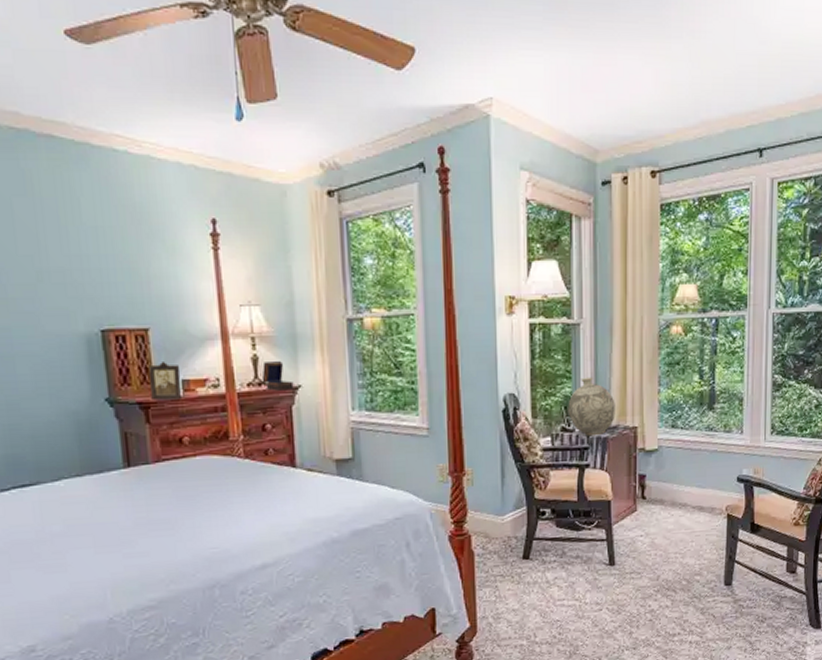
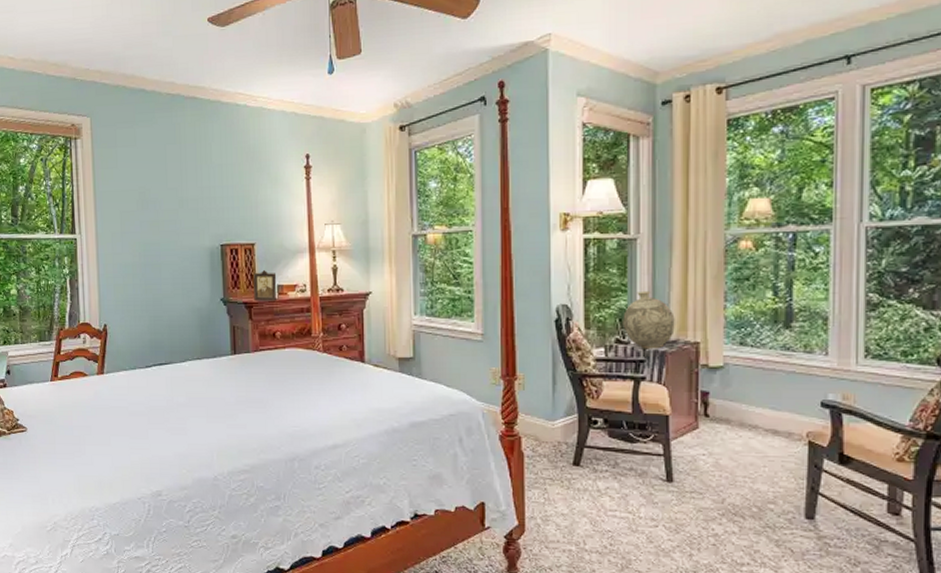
jewelry box: present [262,361,294,391] -> none [339,271,366,296]

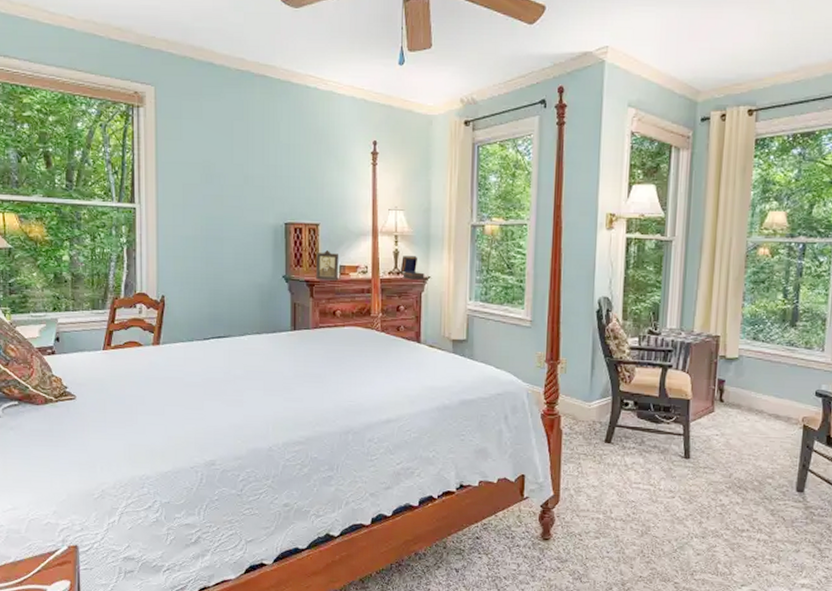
jewelry box: none [339,271,366,296] -> present [400,256,425,280]
decorative vase: present [623,290,675,349] -> none [655,288,700,341]

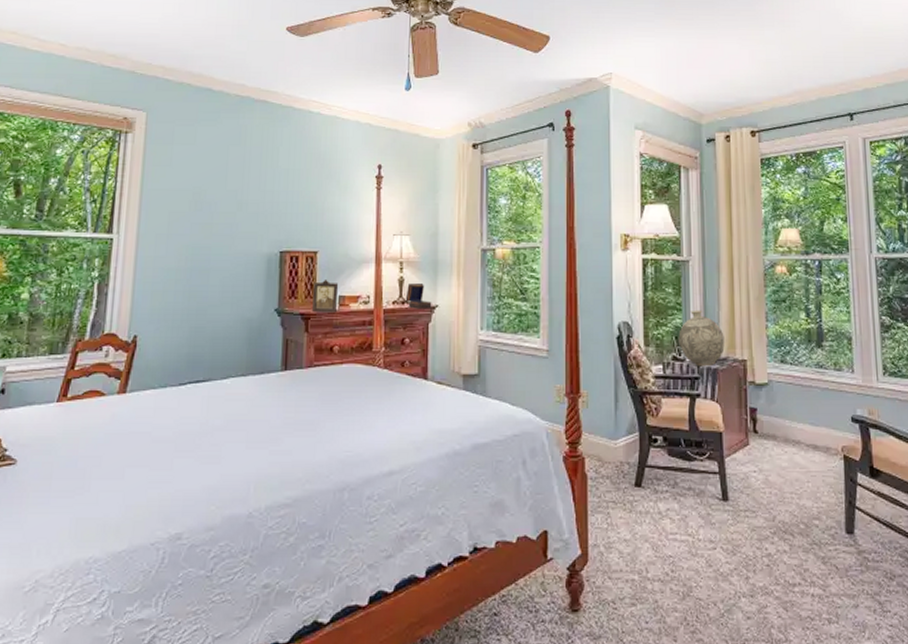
decorative vase: none [655,288,700,341] -> present [678,310,725,367]

